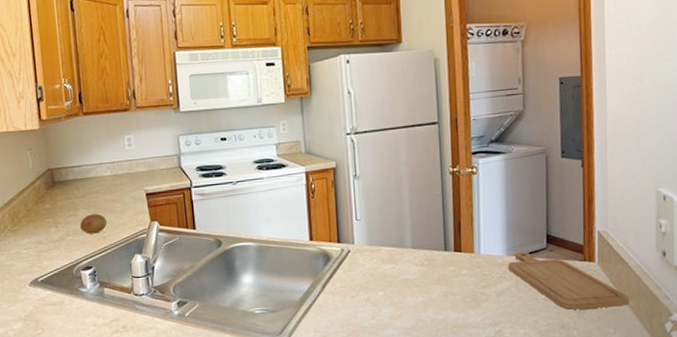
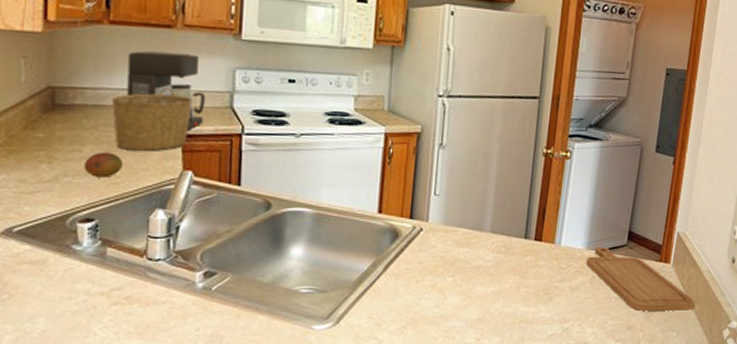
basket: none [92,157,151,211] -> present [110,86,193,151]
coffee maker: none [100,129,161,191] -> present [127,50,205,131]

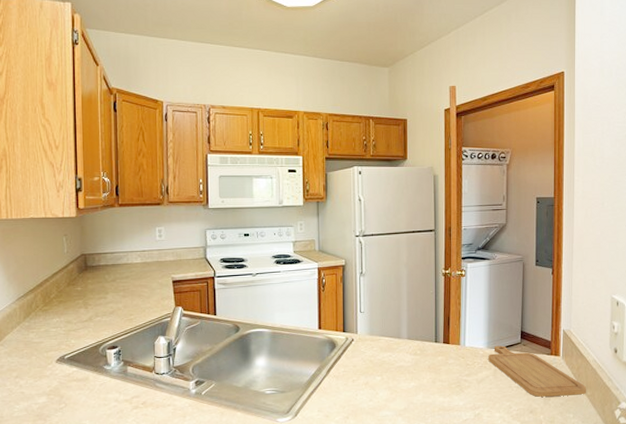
fruit: present [84,152,124,178] -> none [109,297,135,316]
basket: present [110,86,193,151] -> none [123,247,179,295]
coffee maker: present [127,50,205,131] -> none [133,222,187,278]

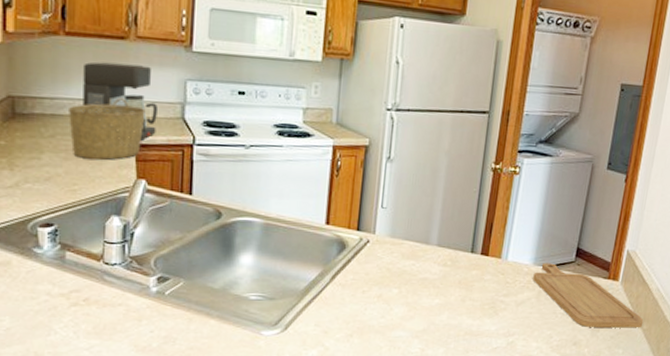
basket: none [123,247,179,295] -> present [67,97,146,160]
coffee maker: none [133,222,187,278] -> present [83,61,157,141]

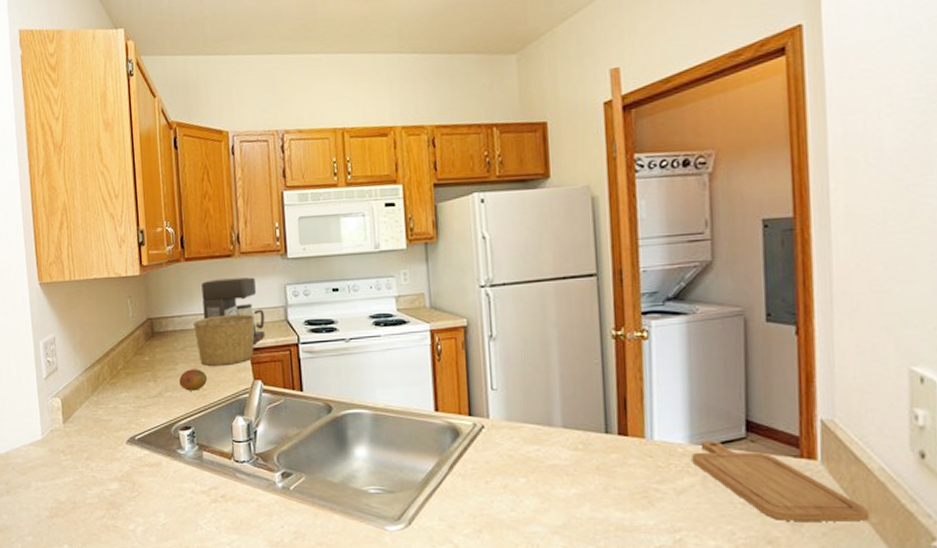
fruit: none [44,160,81,185] -> present [179,369,208,391]

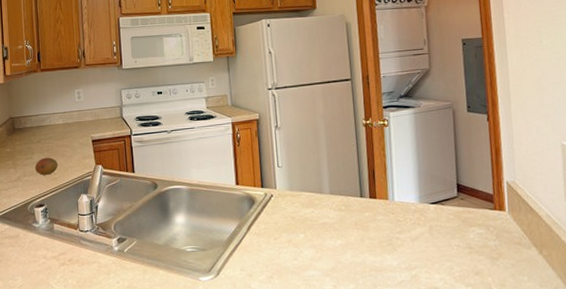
basket: present [192,308,255,366] -> none [46,108,97,155]
coffee maker: present [201,277,266,345] -> none [54,84,105,138]
chopping board: present [692,441,870,522] -> none [421,200,542,257]

